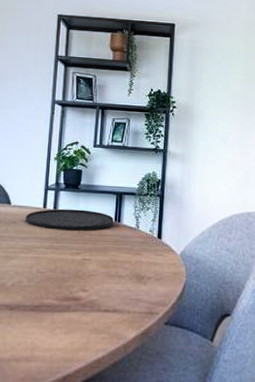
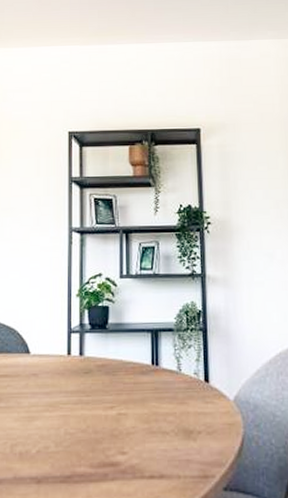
plate: present [25,209,114,231] -> none [48,353,150,381]

